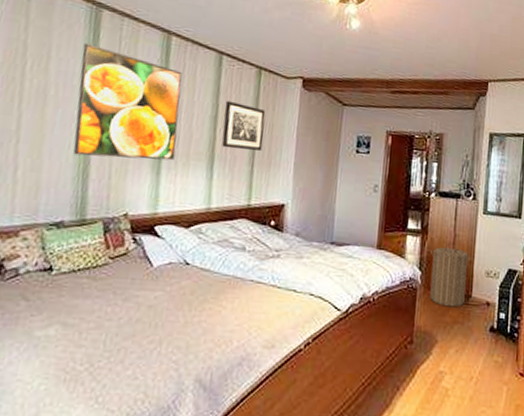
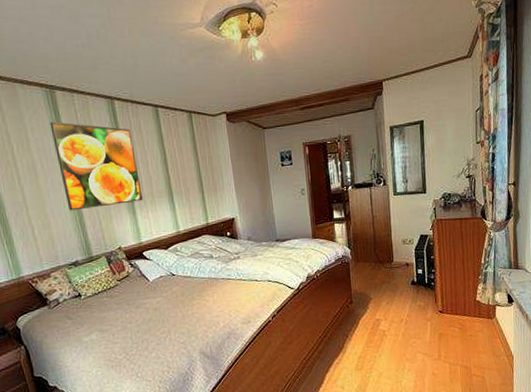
wall art: present [222,100,266,151] -> none [170,144,207,183]
laundry hamper: present [430,242,472,308] -> none [355,223,389,273]

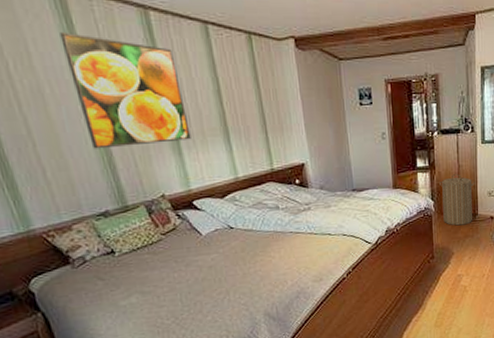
laundry hamper: none [355,223,389,273] -> present [439,173,475,226]

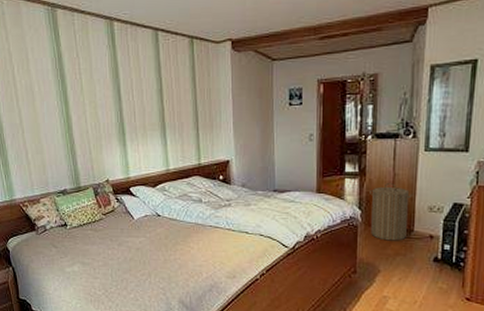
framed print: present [60,32,191,149] -> none [49,42,134,137]

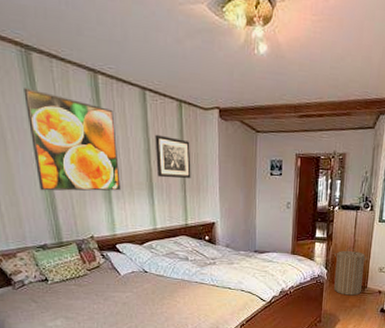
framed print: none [49,42,134,137] -> present [24,88,121,191]
wall art: none [167,73,204,117] -> present [155,134,191,179]

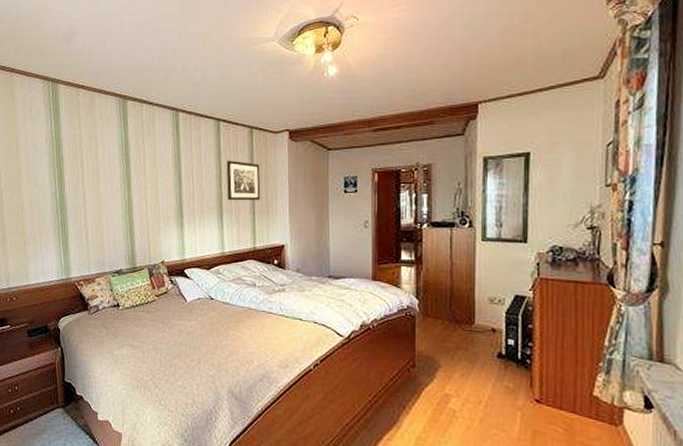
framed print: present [24,88,121,191] -> none [118,130,193,219]
laundry hamper: present [334,247,368,296] -> none [427,271,472,334]

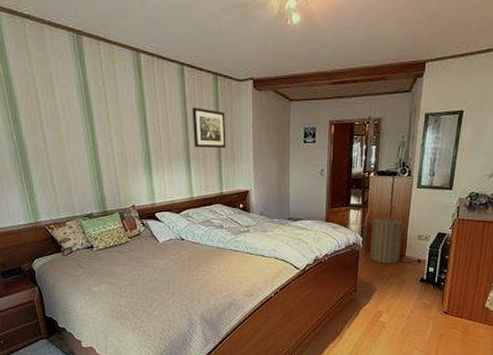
laundry hamper: none [427,271,472,334] -> present [370,213,406,264]

